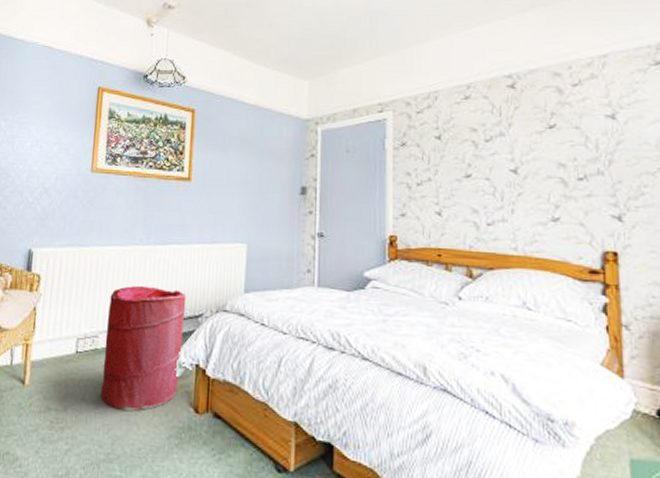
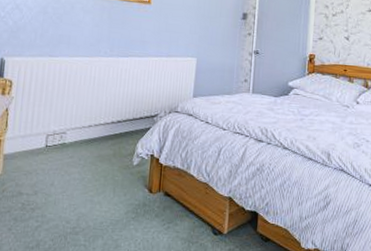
laundry hamper: present [101,285,187,412] -> none [68,90,145,194]

